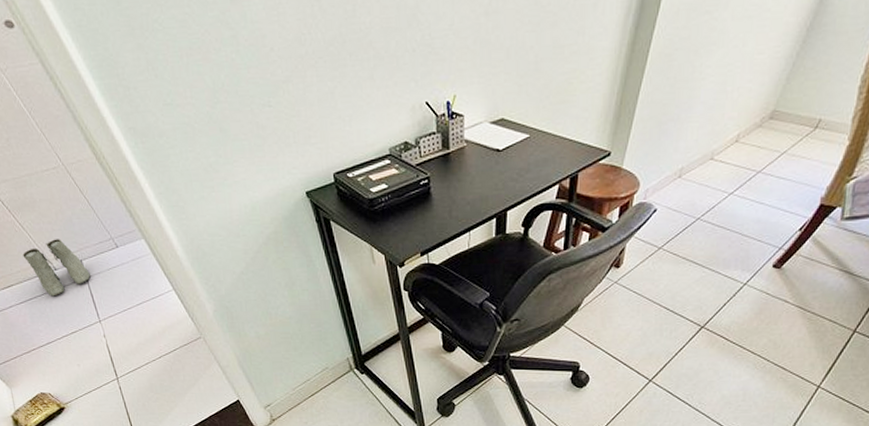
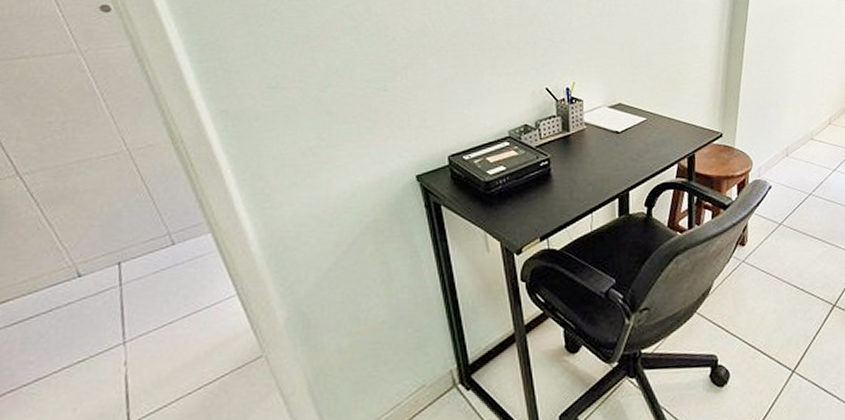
boots: present [22,239,91,297] -> none [37,237,127,313]

